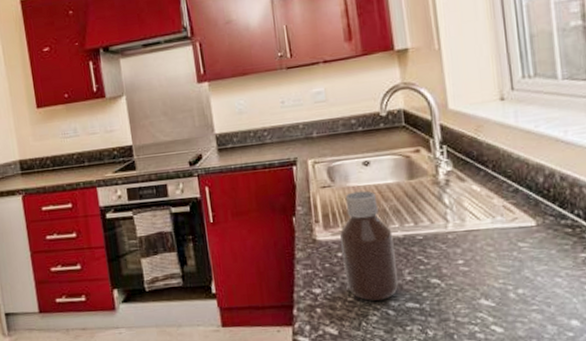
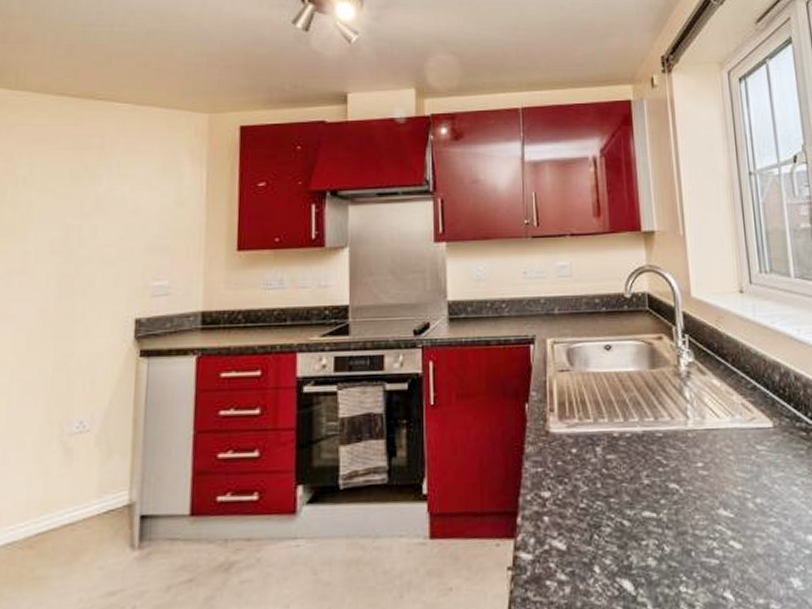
bottle: present [339,190,398,301] -> none [575,378,635,508]

